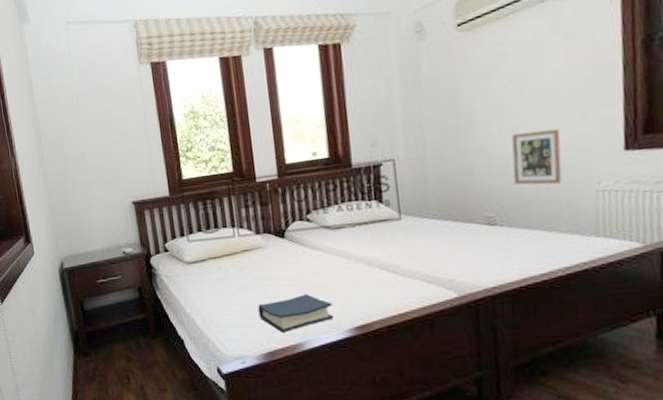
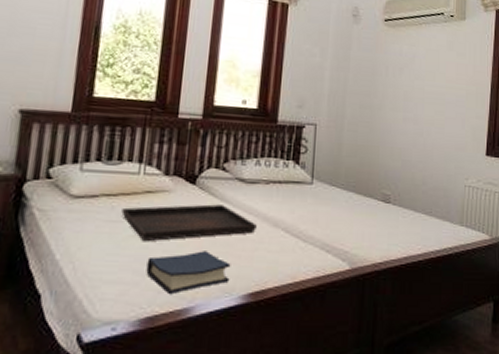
serving tray: none [227,252,351,291] -> present [121,204,257,241]
picture frame: present [512,128,562,185] -> none [408,124,446,175]

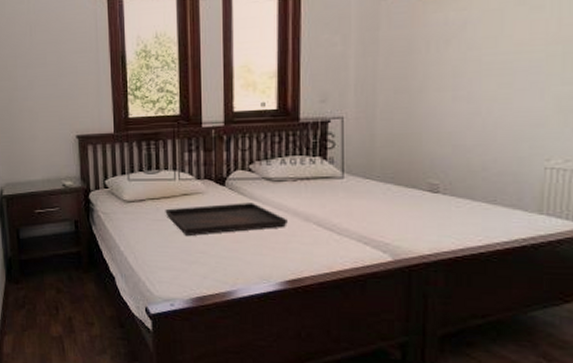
hardback book: present [146,251,231,294] -> none [191,243,266,279]

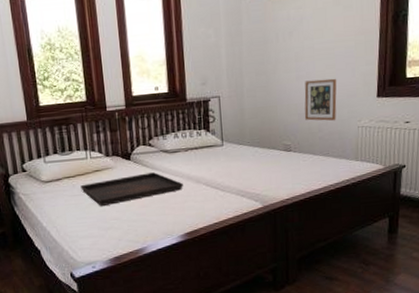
picture frame: none [461,101,515,158] -> present [304,78,337,121]

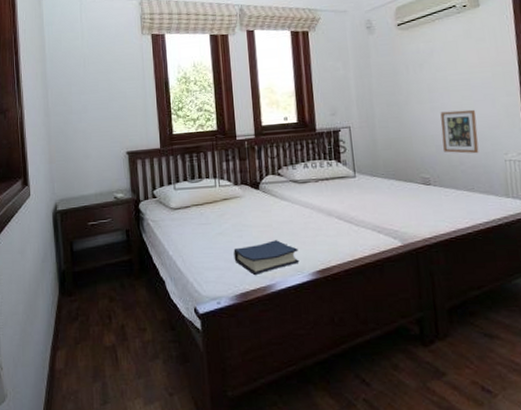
serving tray: present [80,172,183,206] -> none [208,203,314,236]
hardback book: none [106,207,169,240] -> present [233,240,300,275]

